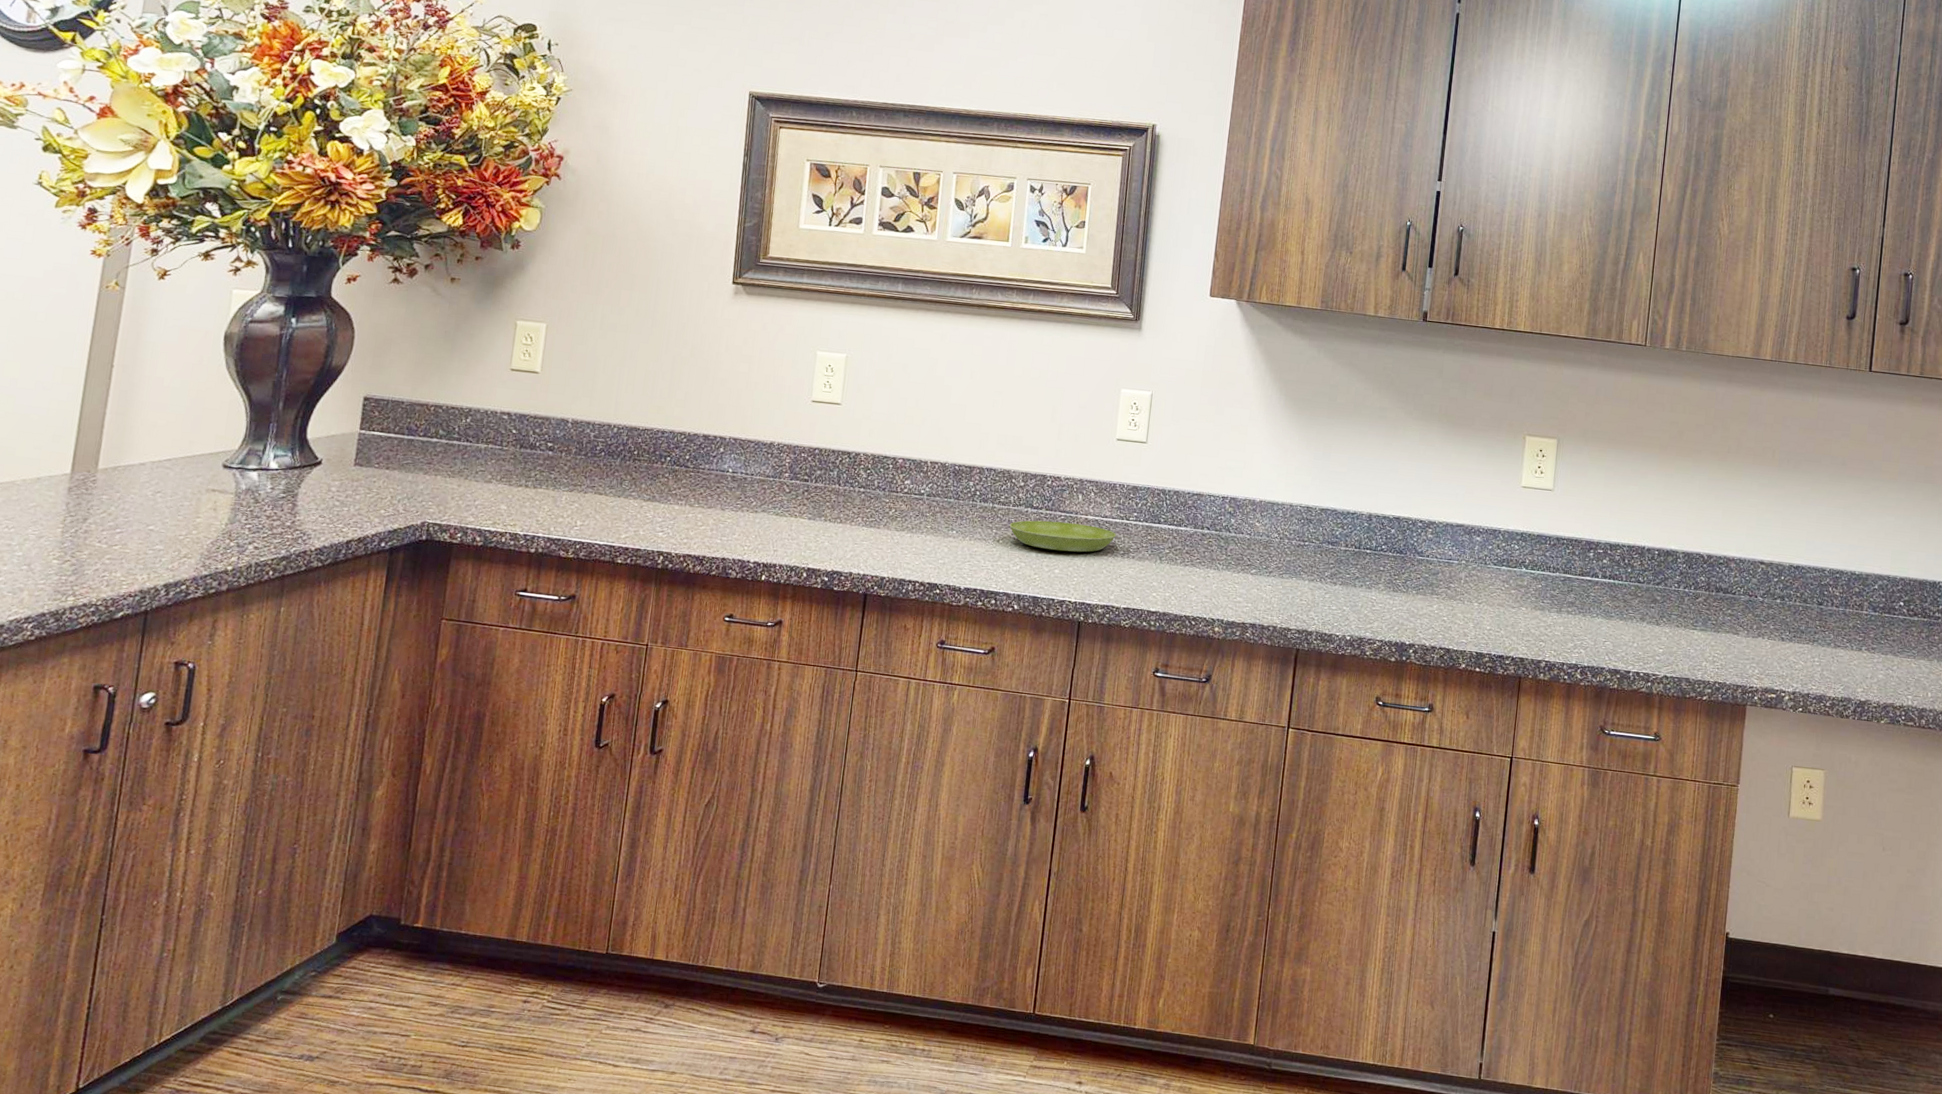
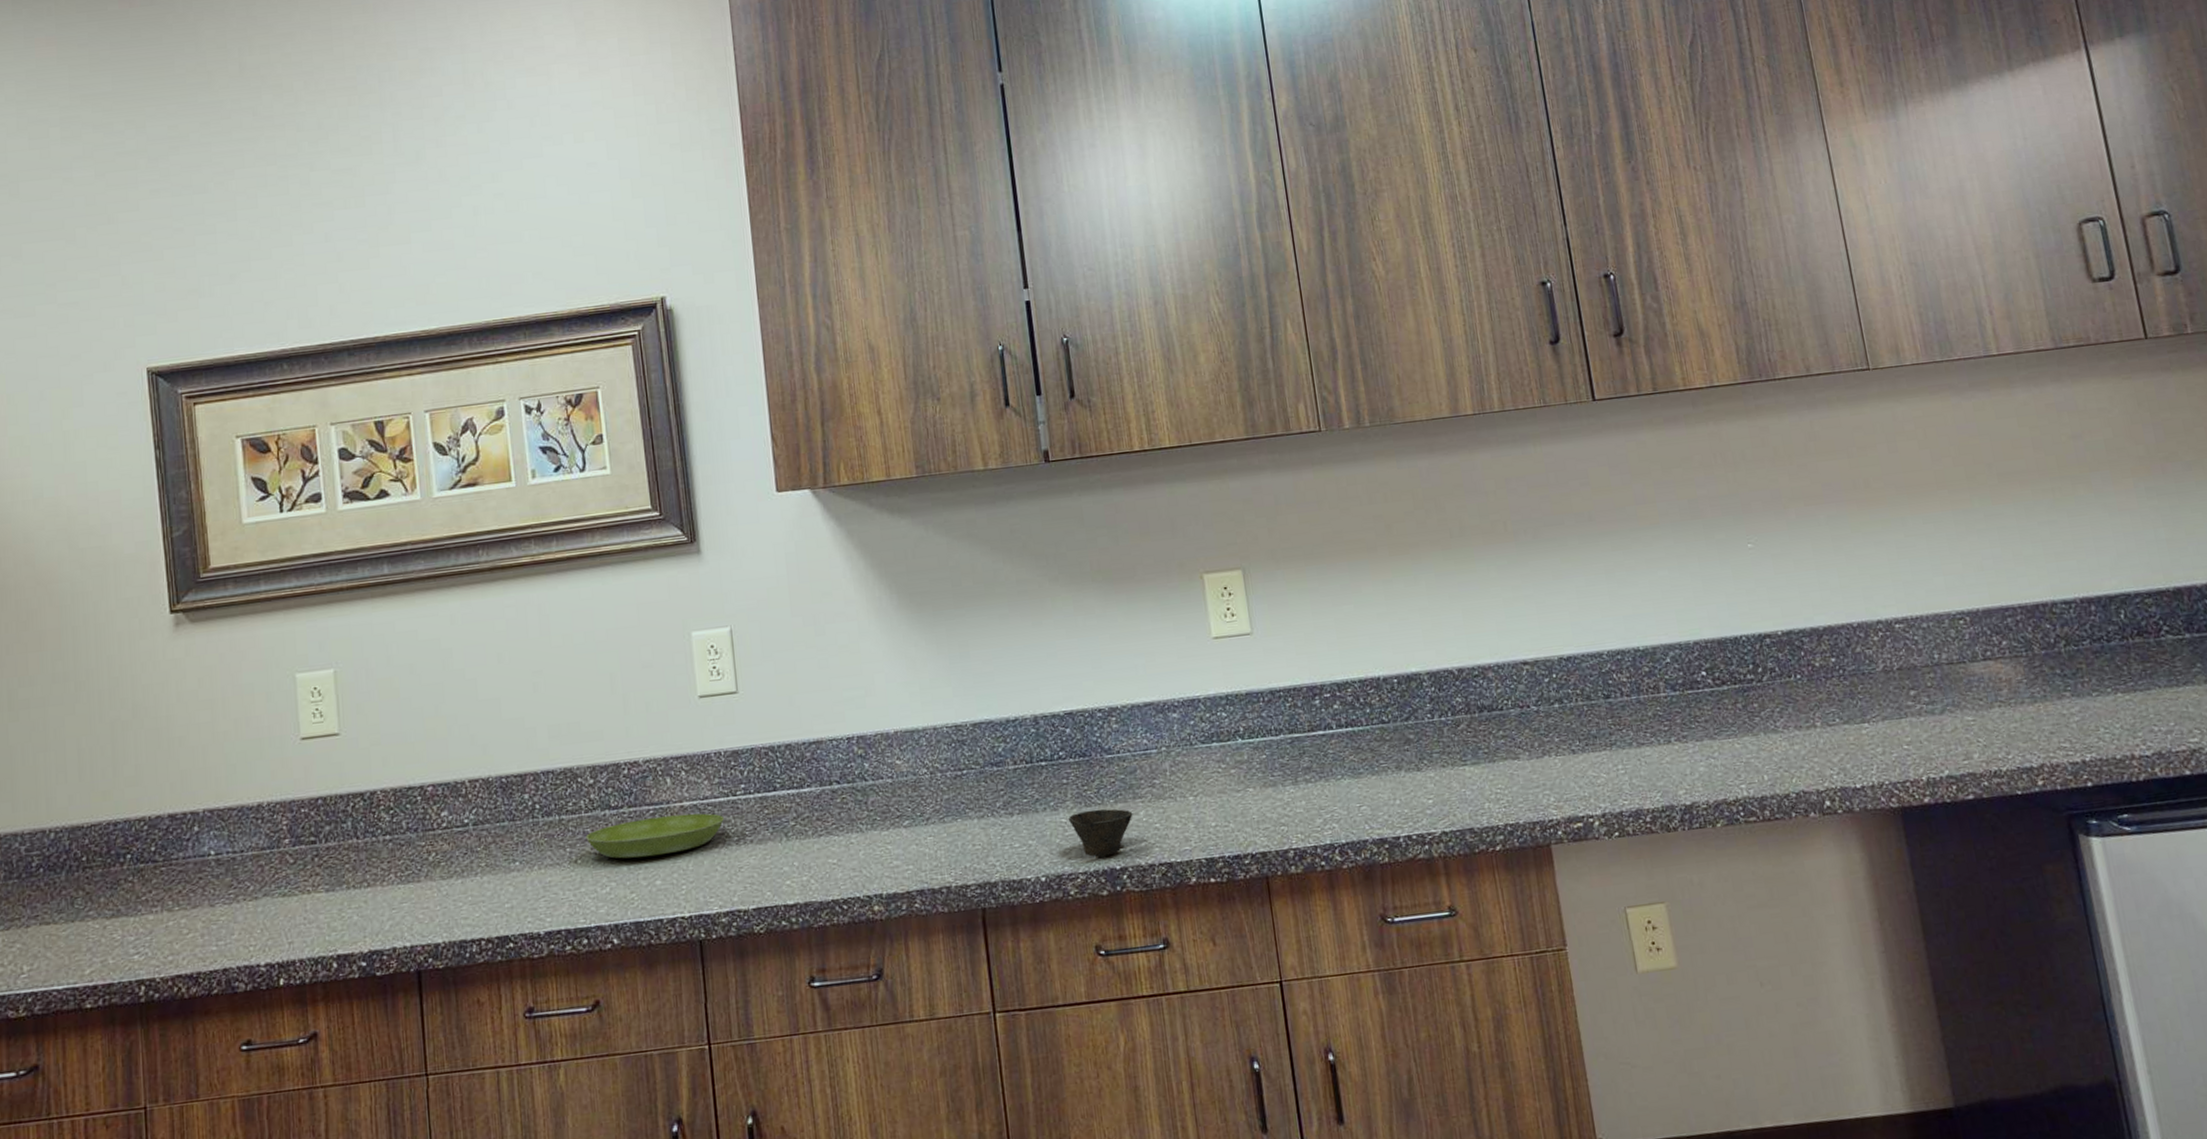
cup: none [1377,594,1428,632] -> present [1068,808,1133,857]

